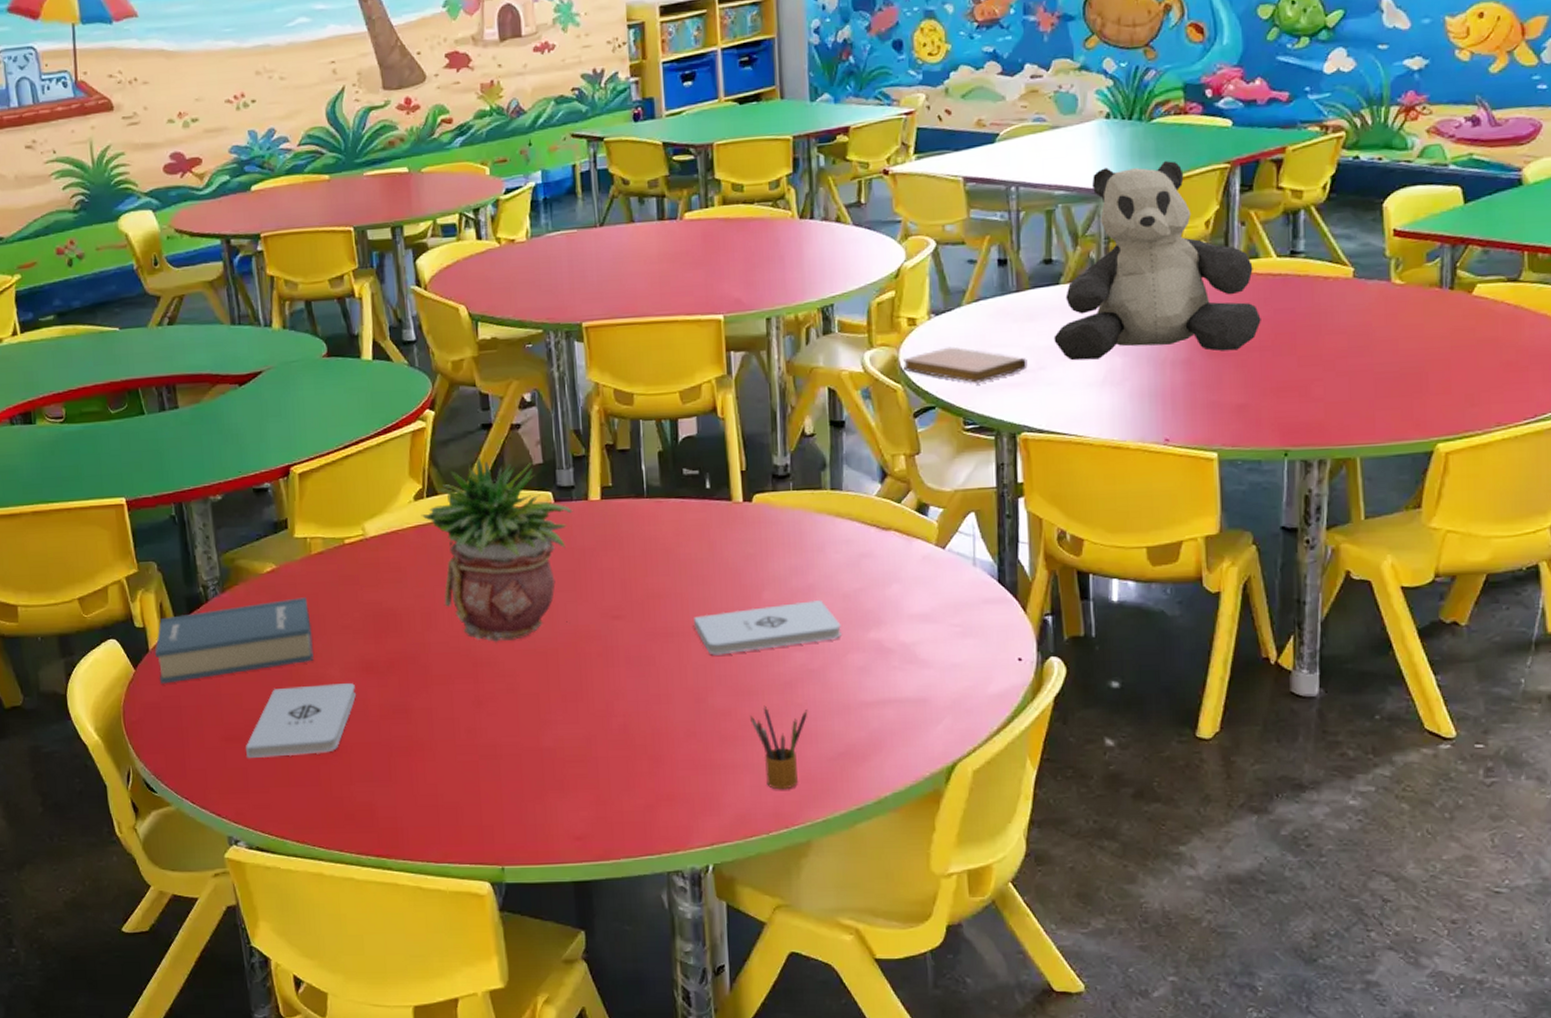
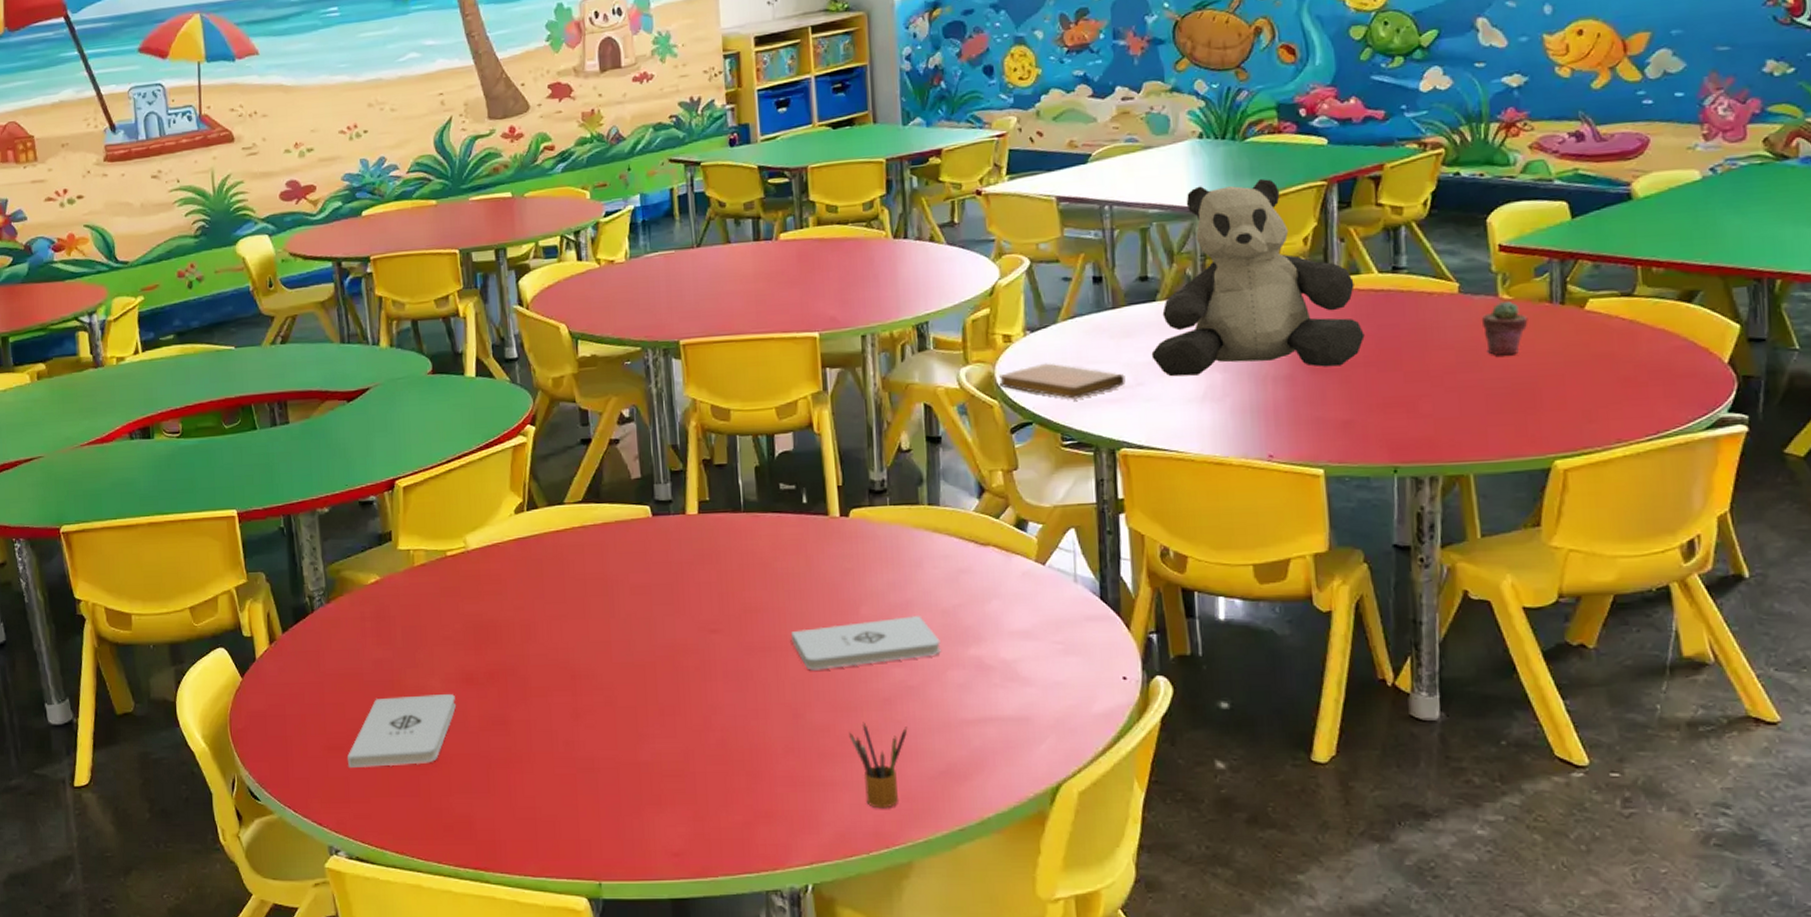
hardback book: present [154,597,314,684] -> none [261,608,415,693]
potted plant: present [420,455,573,642] -> none [521,469,671,655]
potted succulent: none [1375,285,1418,341] -> present [1482,300,1528,356]

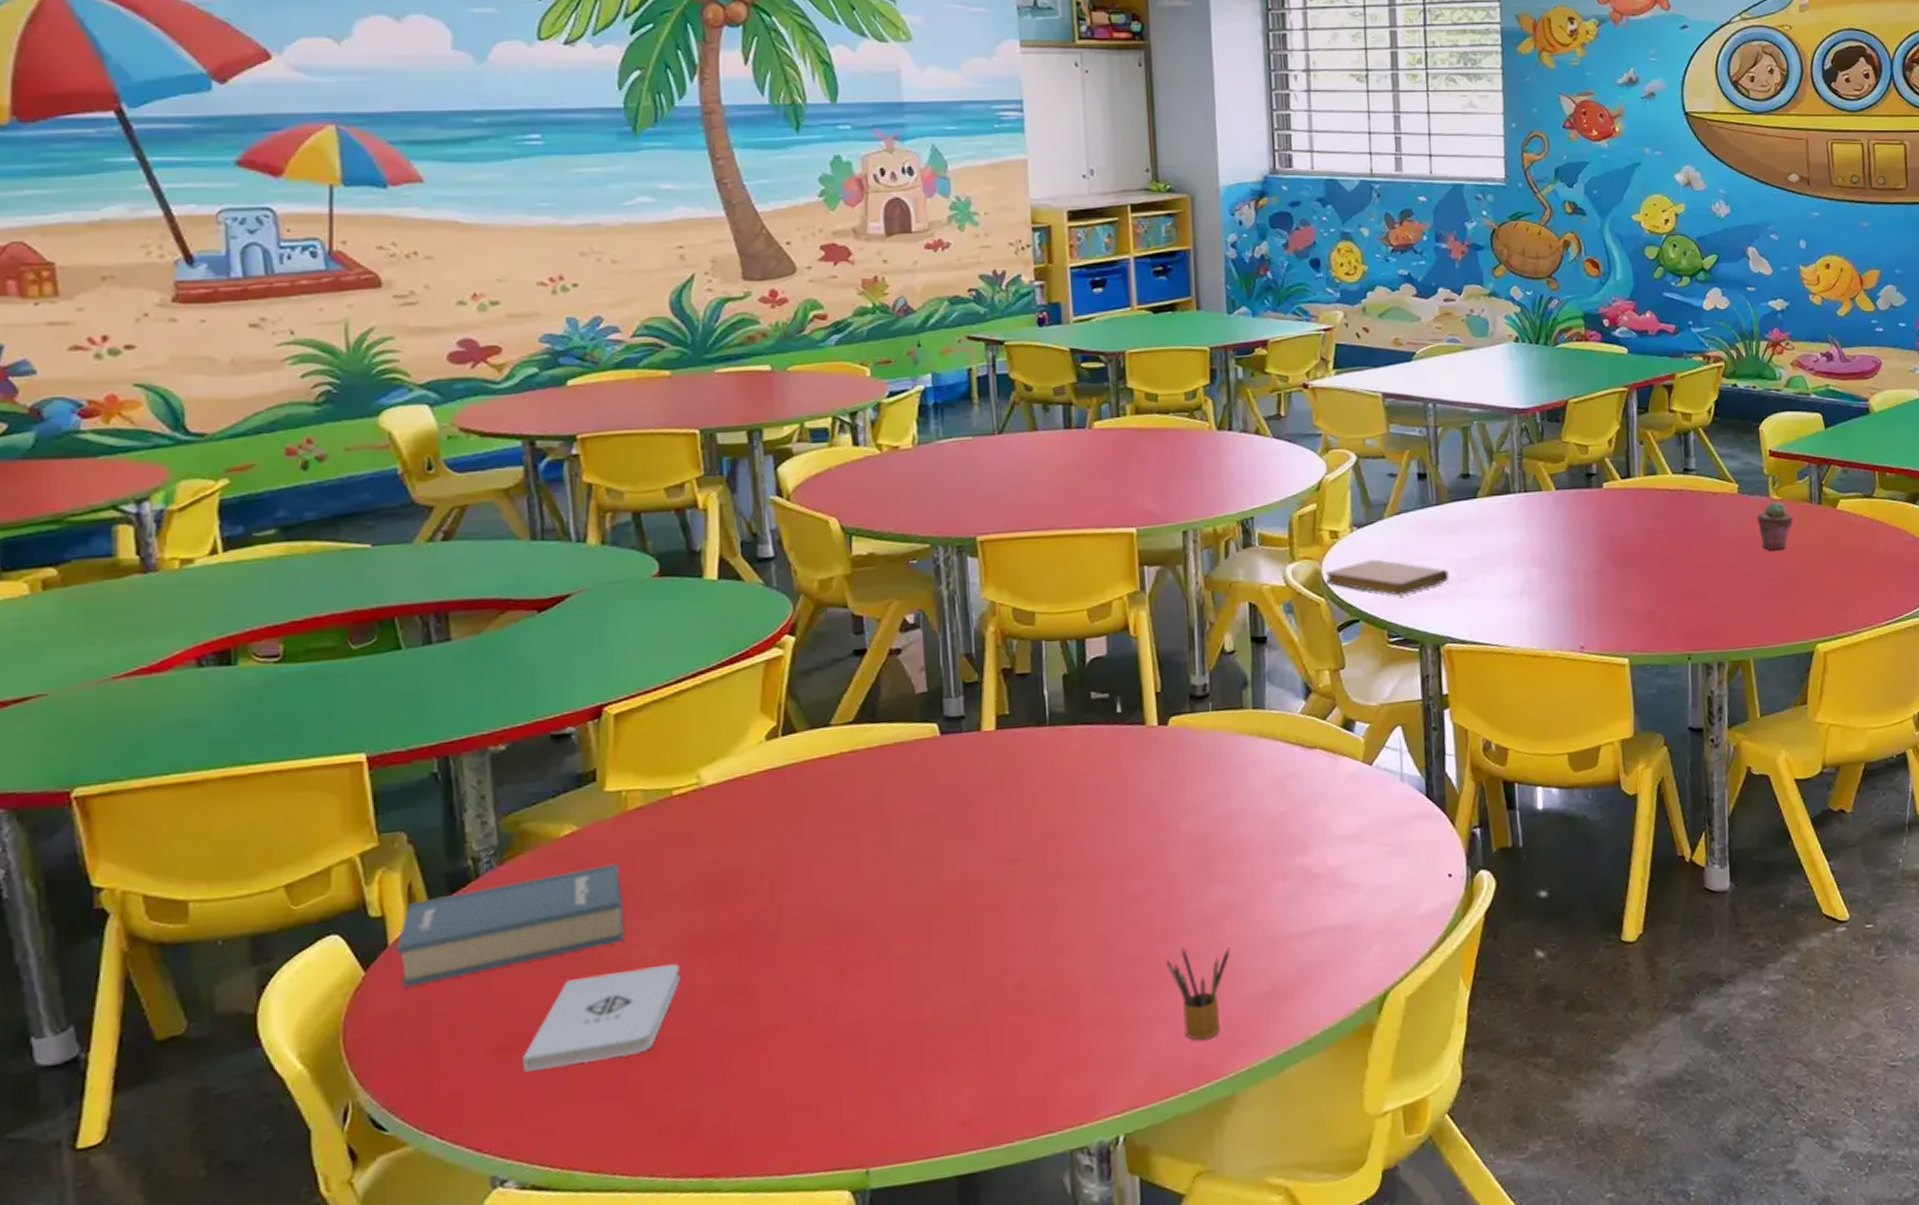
hardback book: none [261,608,415,693] -> present [396,863,624,988]
notepad: present [791,616,941,671] -> none [1103,827,1266,896]
teddy bear: present [1151,179,1365,377] -> none [1473,383,1662,572]

